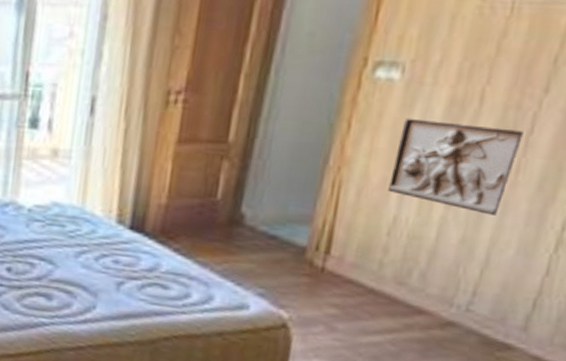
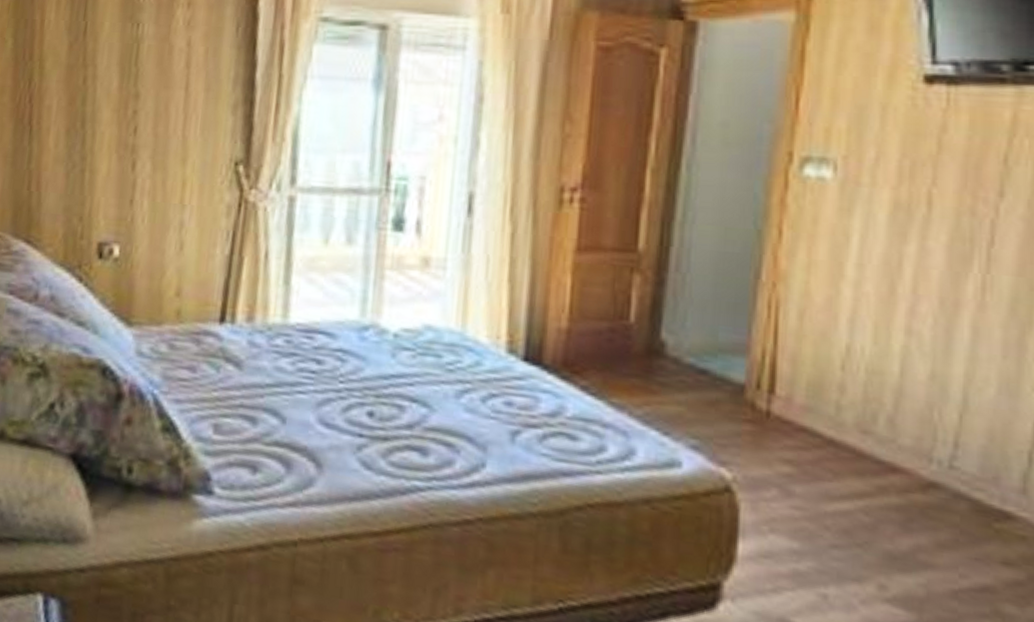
wall relief: present [387,118,524,216] -> none [834,224,983,345]

